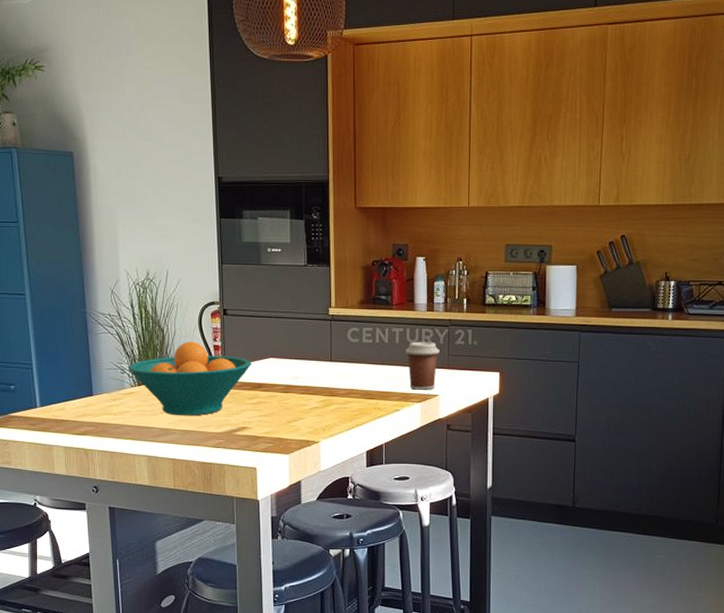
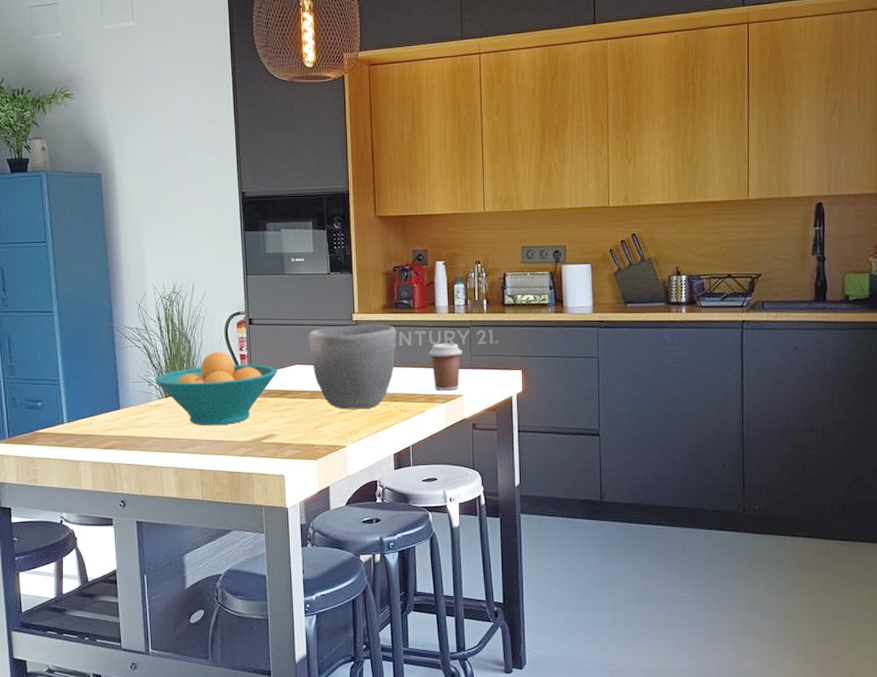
bowl: none [283,319,373,405] -> present [308,324,396,410]

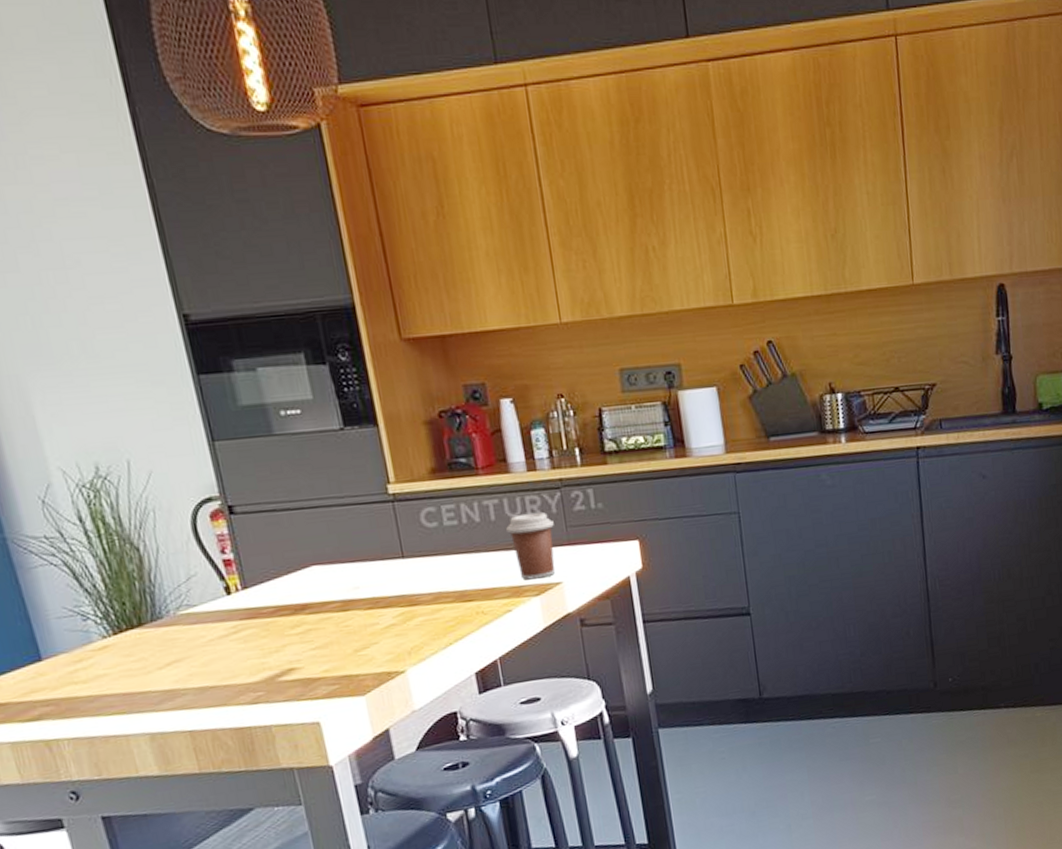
fruit bowl: present [155,352,278,426] -> none [92,558,287,669]
bowl: present [308,324,396,410] -> none [324,495,460,621]

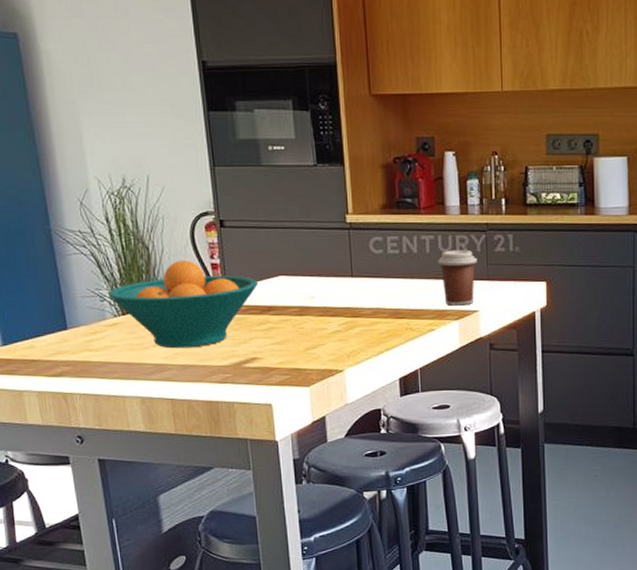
fruit bowl: none [92,558,287,669] -> present [108,260,259,349]

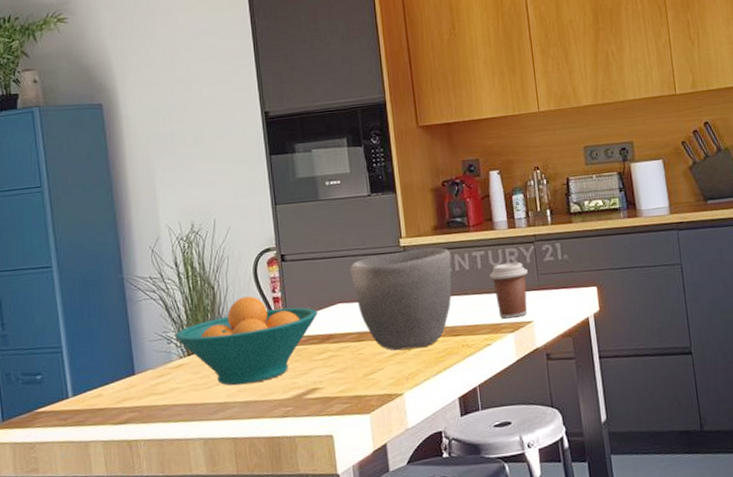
bowl: none [293,227,399,328] -> present [350,247,452,351]

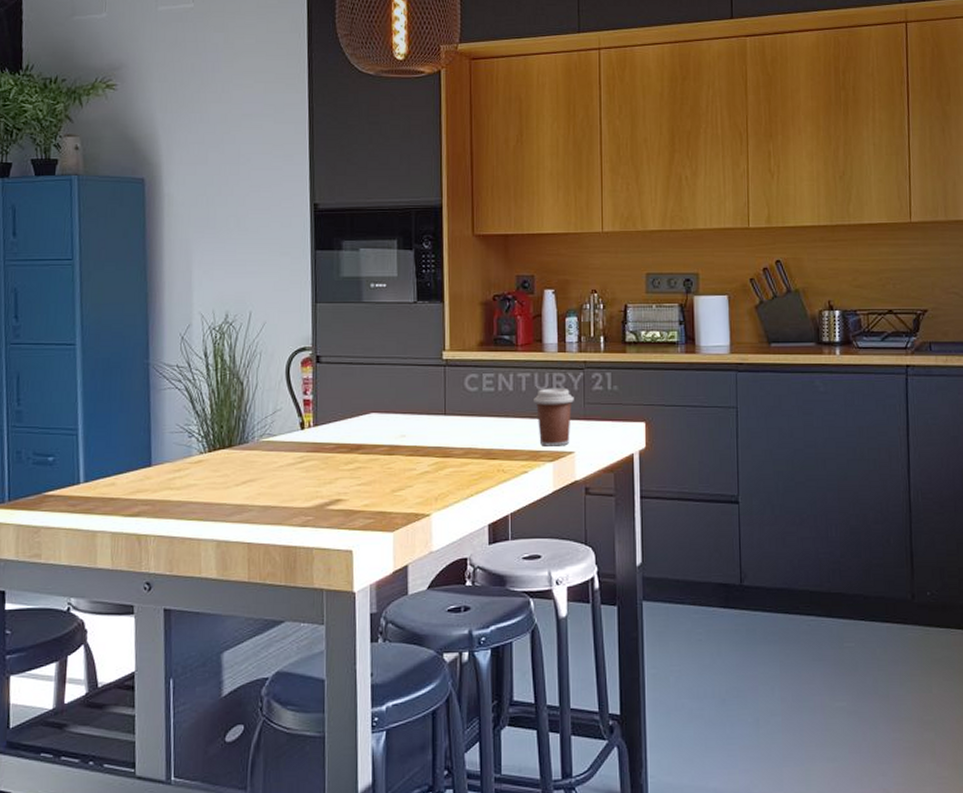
fruit bowl: present [175,296,319,386] -> none [197,396,350,488]
bowl: present [350,247,452,351] -> none [388,364,495,469]

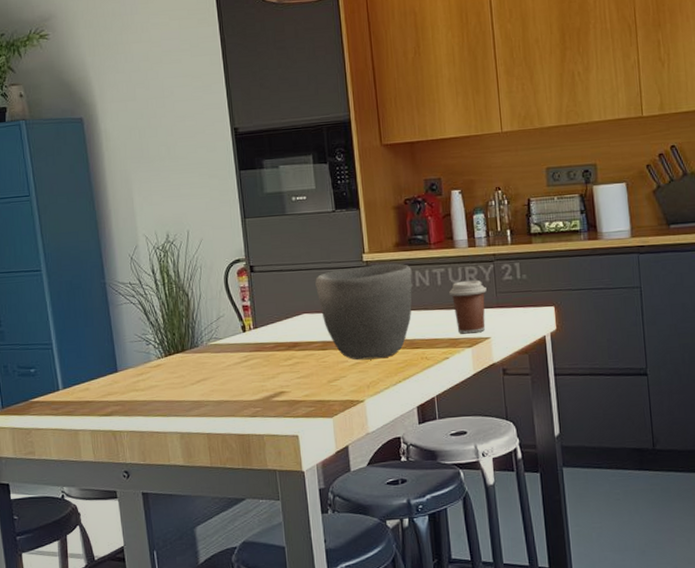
bowl: none [388,364,495,469] -> present [315,263,412,360]

